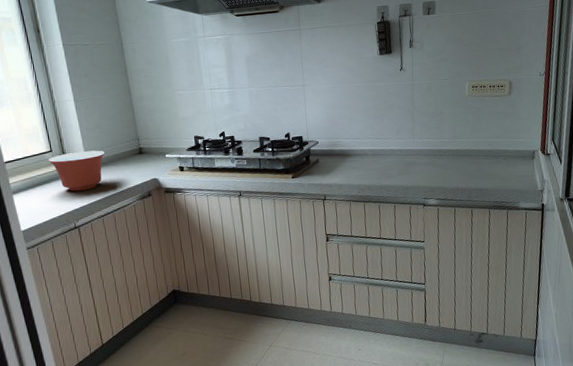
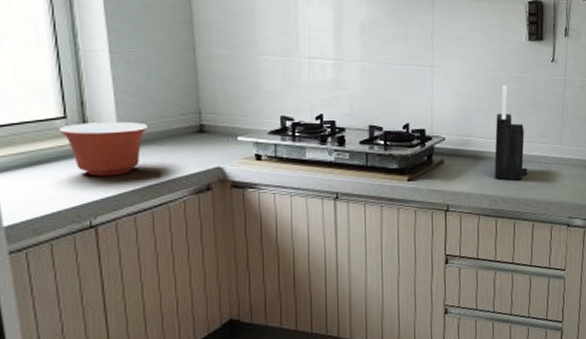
knife block: none [357,94,388,172] -> present [494,85,528,180]

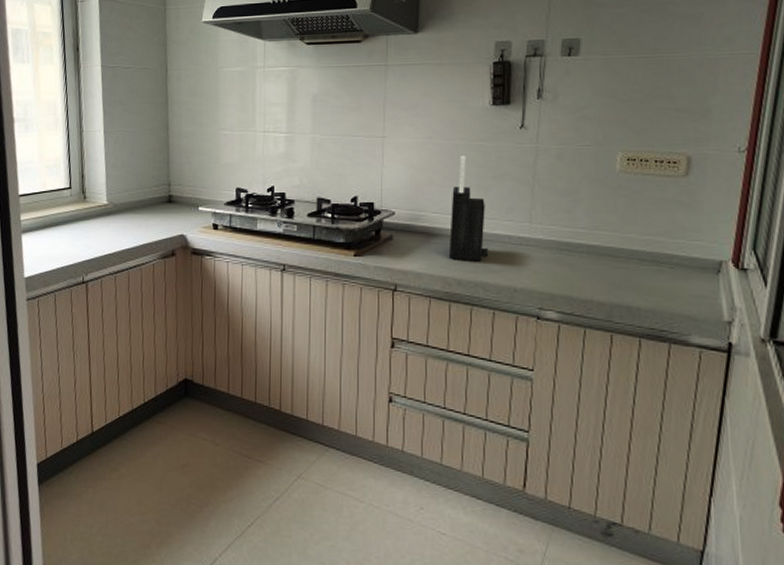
mixing bowl: present [59,122,149,176] -> none [65,192,130,239]

